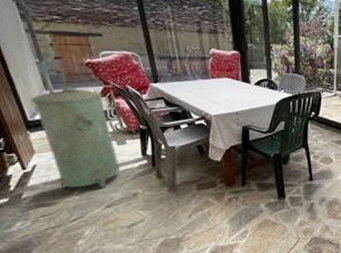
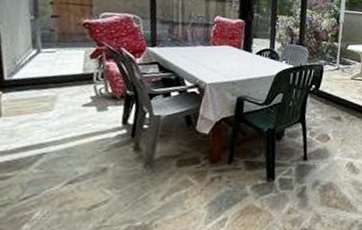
trash can: present [30,87,120,189] -> none [12,46,95,160]

